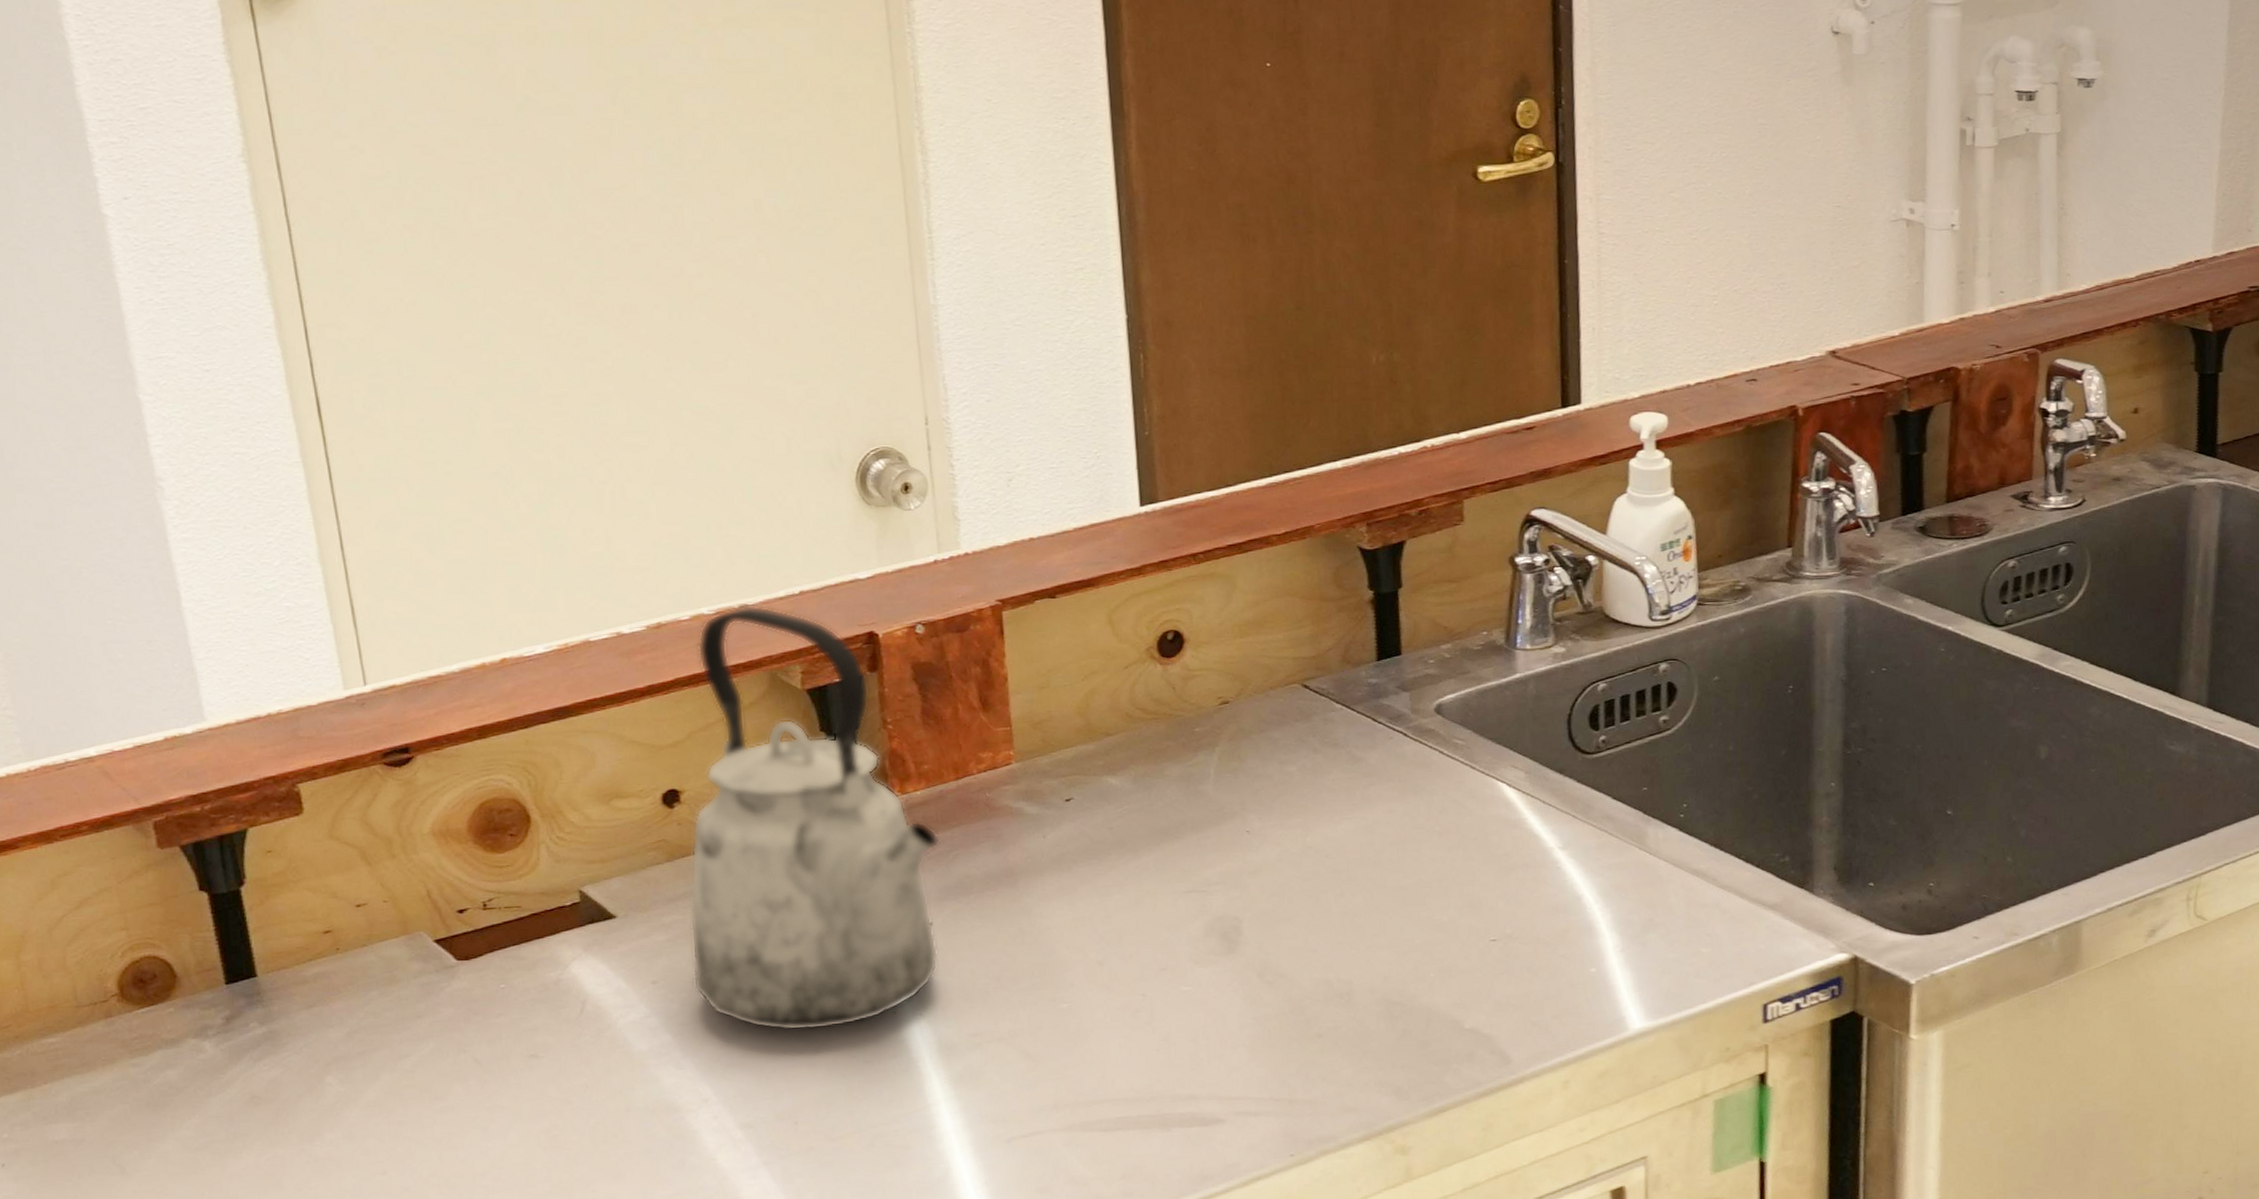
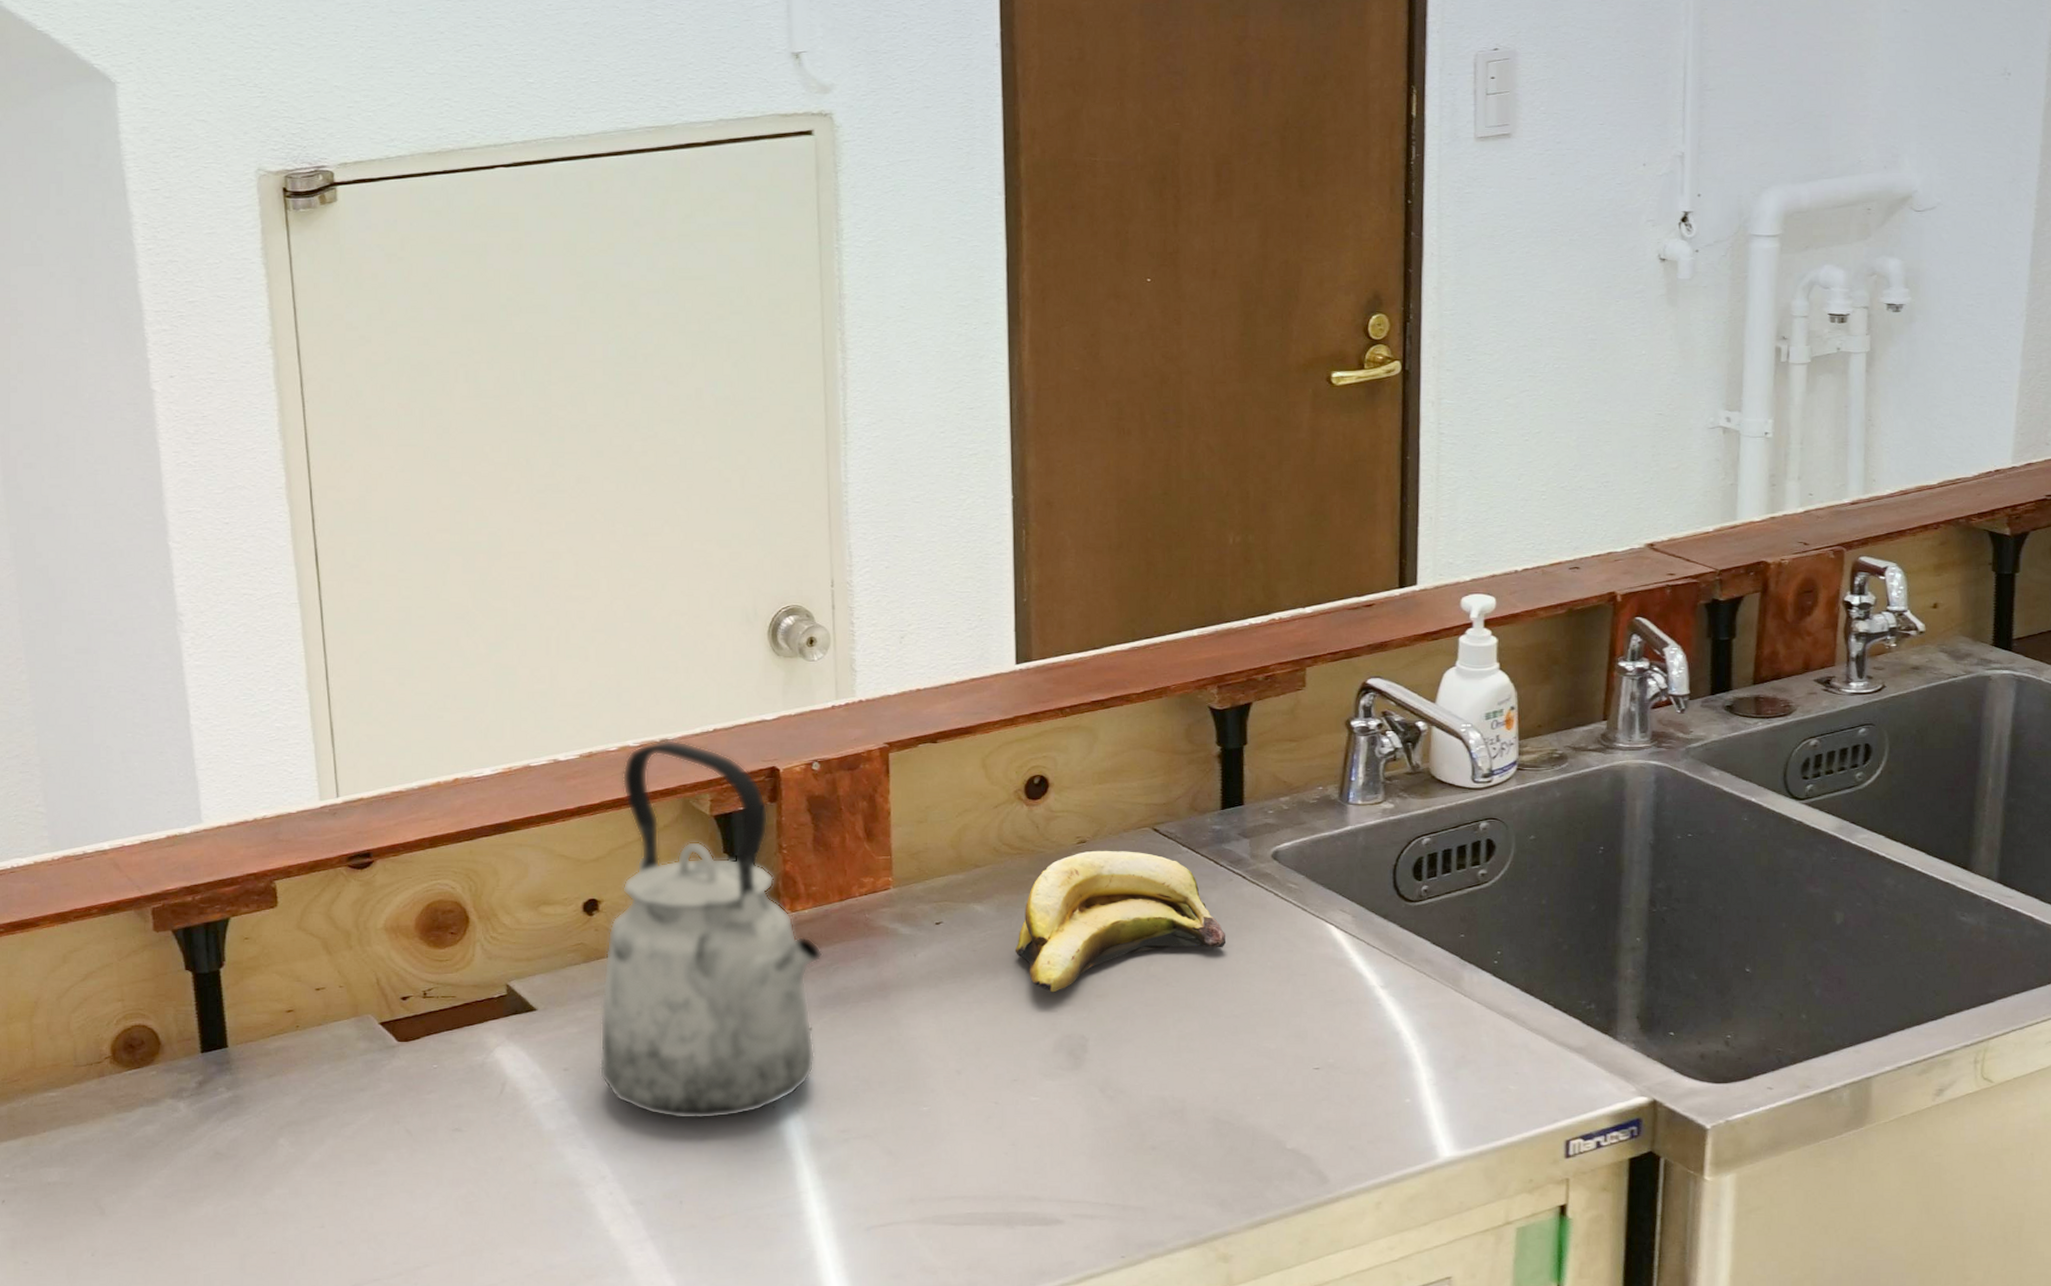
banana: none [1155,711,1389,871] -> present [1014,850,1227,993]

